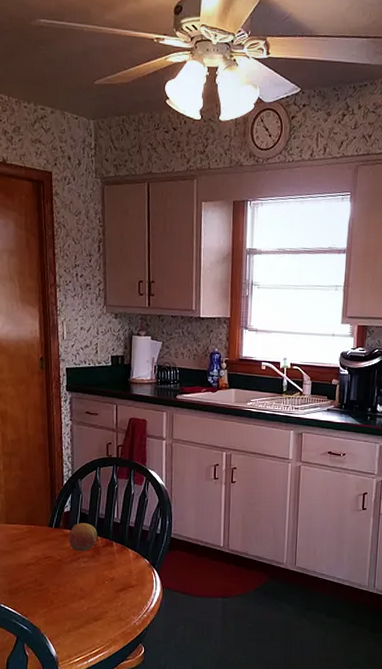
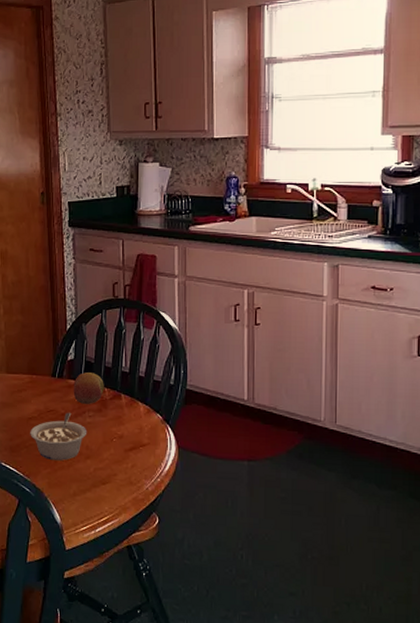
legume: none [28,558,82,602] -> present [30,412,87,461]

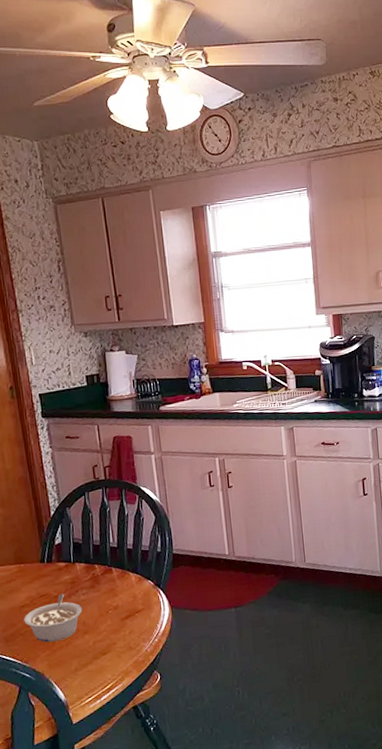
fruit: present [73,372,104,404] -> none [63,552,95,584]

